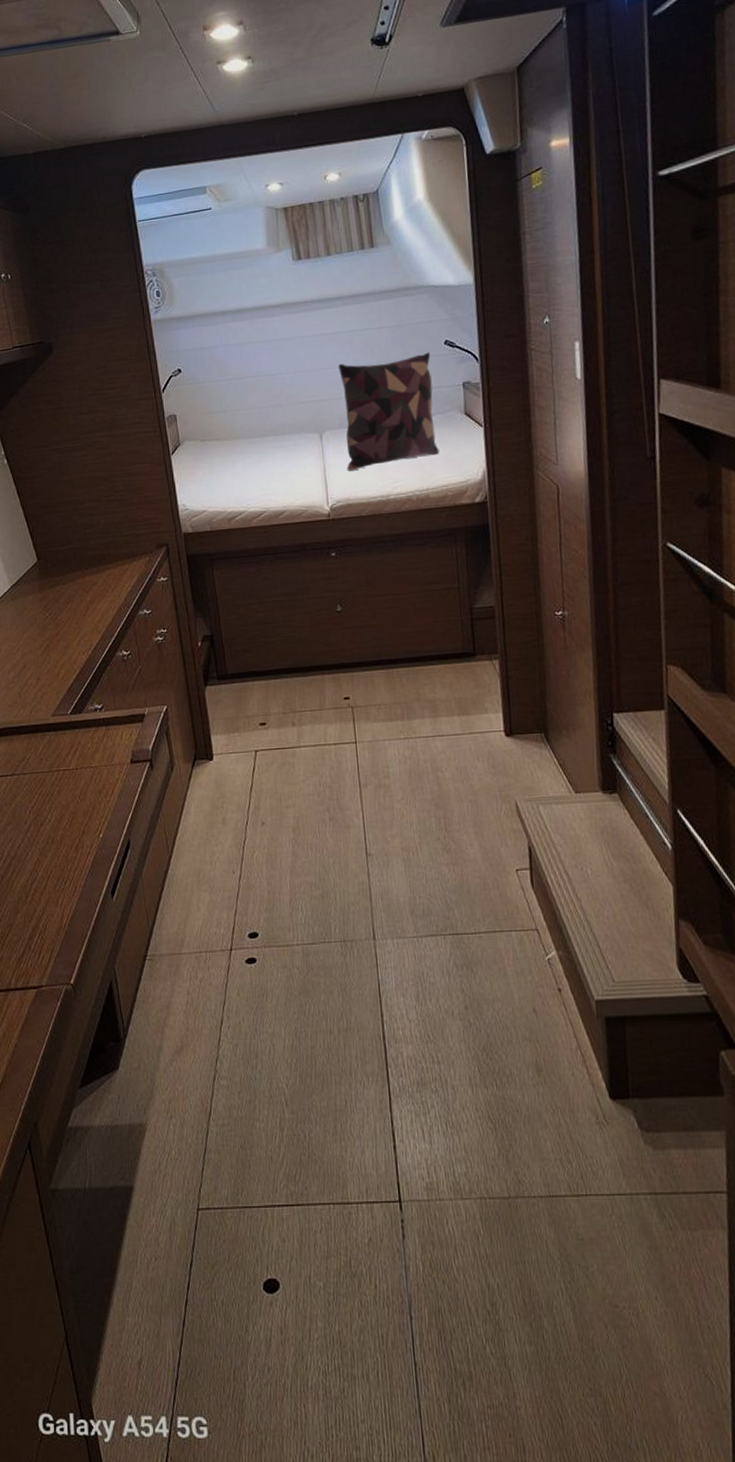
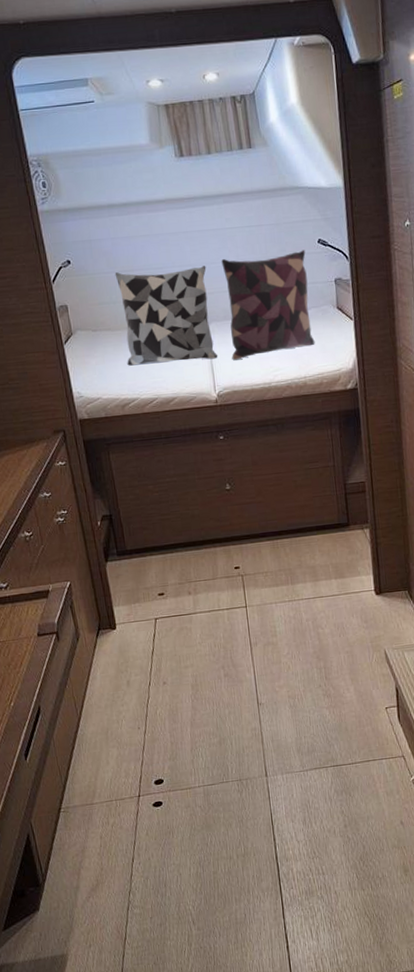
pillow: none [226,371,332,477] -> present [115,266,218,366]

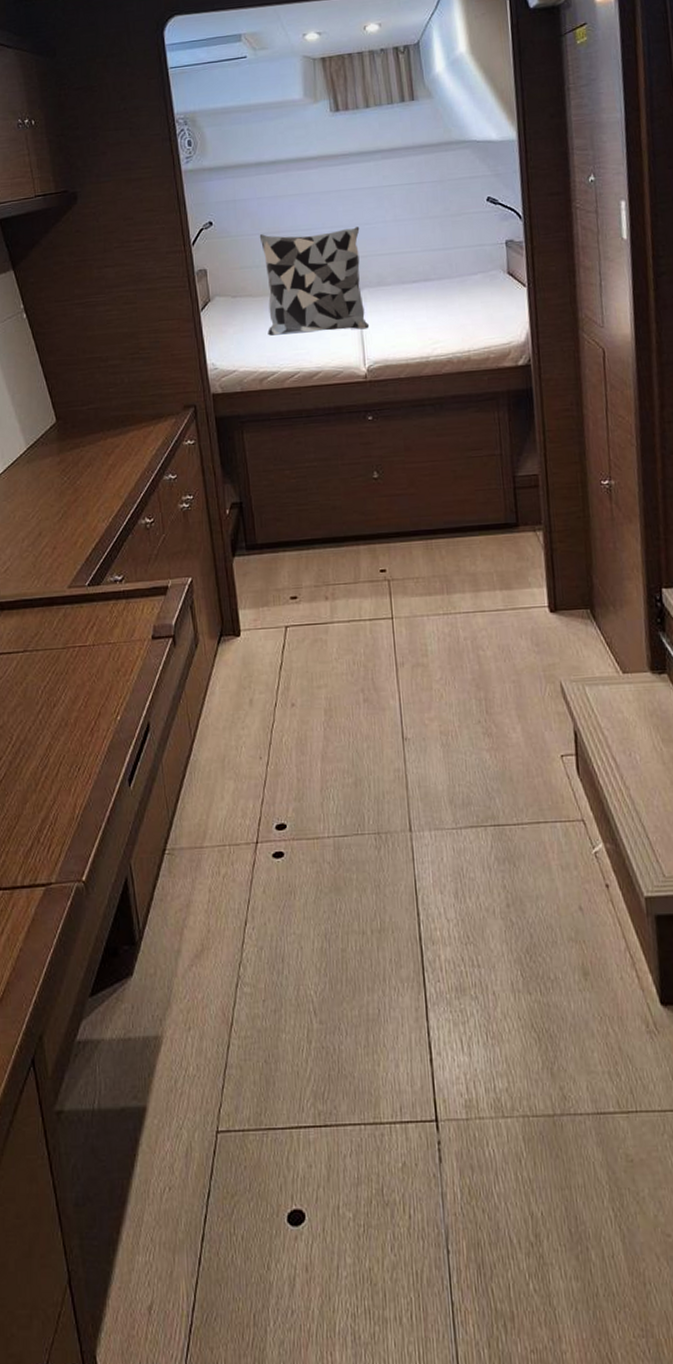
pillow: present [221,250,315,361] -> none [377,209,481,331]

